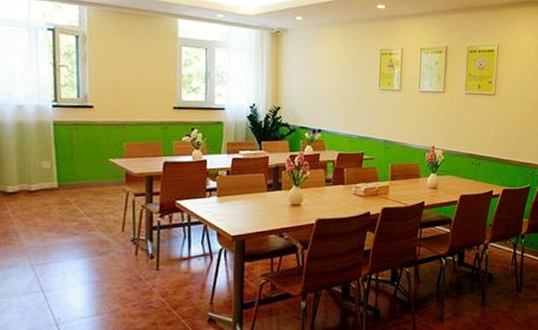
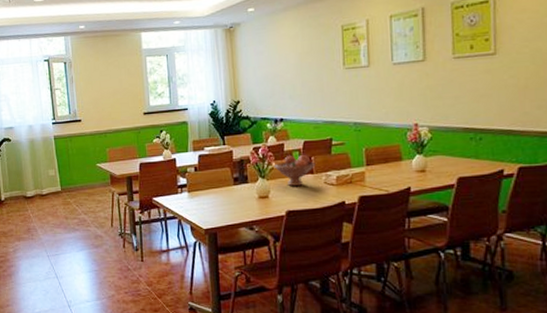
fruit bowl: none [308,166,347,195] -> present [273,155,316,186]

